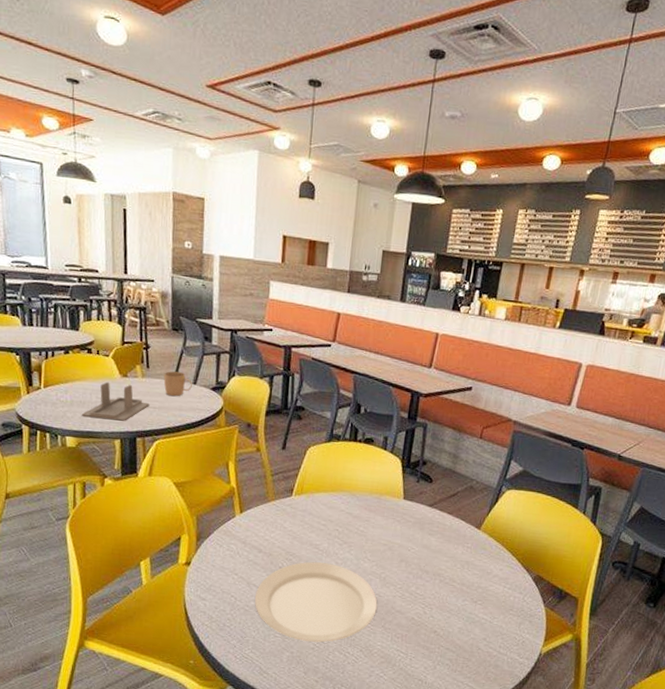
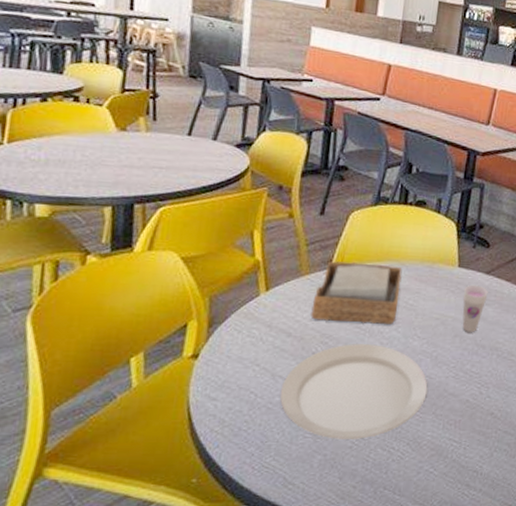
napkin holder: present [82,381,150,421] -> none [60,136,155,184]
mug: present [163,371,192,397] -> none [174,125,212,155]
napkin holder: none [277,490,354,548] -> present [311,261,403,325]
cup: none [407,516,431,558] -> present [462,284,488,332]

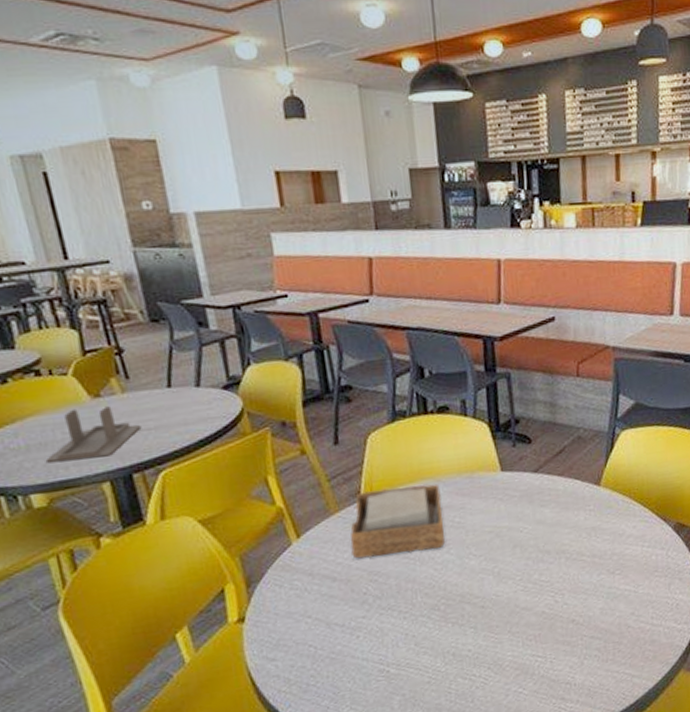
napkin holder: none [60,136,155,184] -> present [46,406,142,462]
plate: present [279,344,428,439] -> none [339,571,498,678]
cup: present [462,284,488,332] -> none [512,486,541,540]

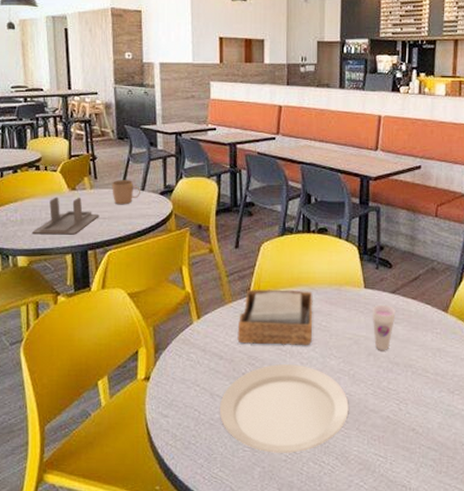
mug: none [152,375,195,410] -> present [112,180,140,205]
plate: none [339,571,498,678] -> present [219,364,349,453]
cup: none [512,486,541,540] -> present [372,304,396,350]

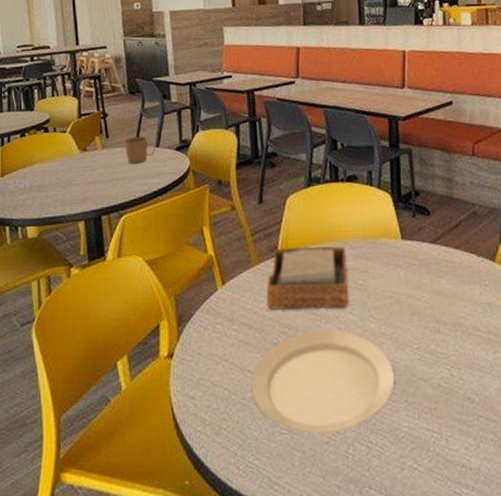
napkin holder: present [32,197,100,235] -> none [42,159,113,201]
cup: present [372,304,396,350] -> none [411,256,438,309]

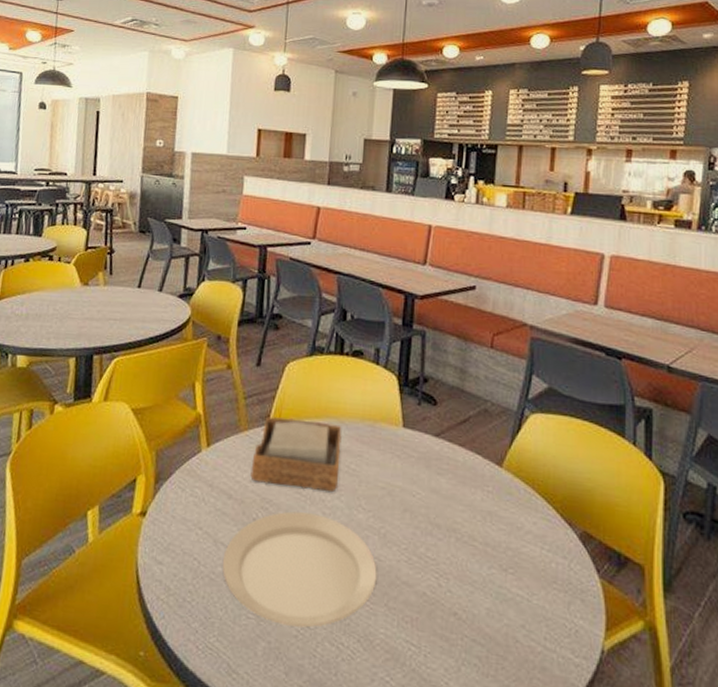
mug: present [124,136,155,164] -> none [126,277,158,306]

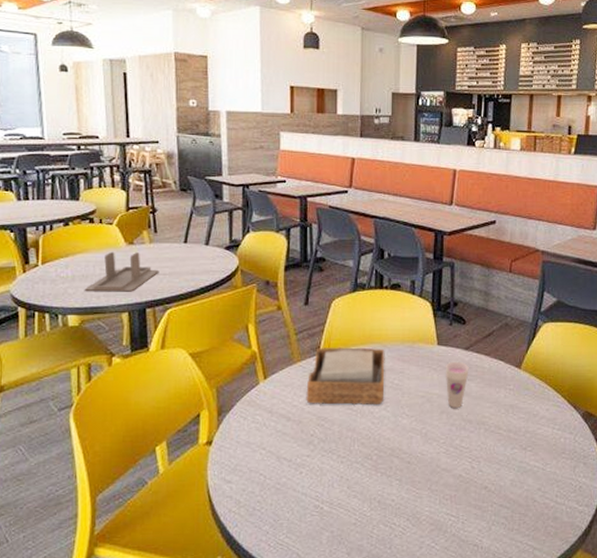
napkin holder: none [37,291,111,336] -> present [85,251,159,292]
plate: present [222,511,377,628] -> none [286,424,421,517]
cup: none [410,449,439,507] -> present [445,361,469,408]

